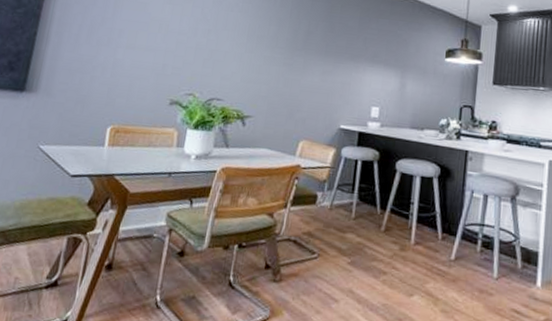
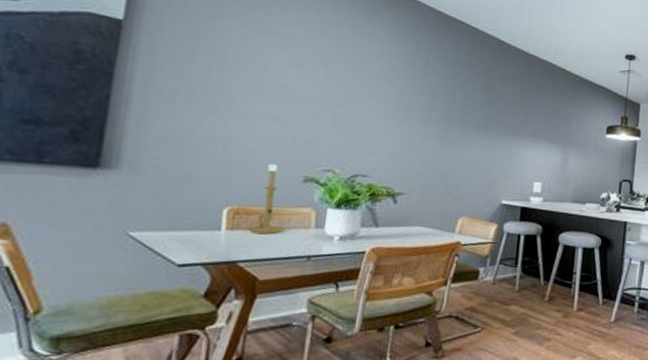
candle holder: none [123,88,153,152] -> present [246,163,286,235]

